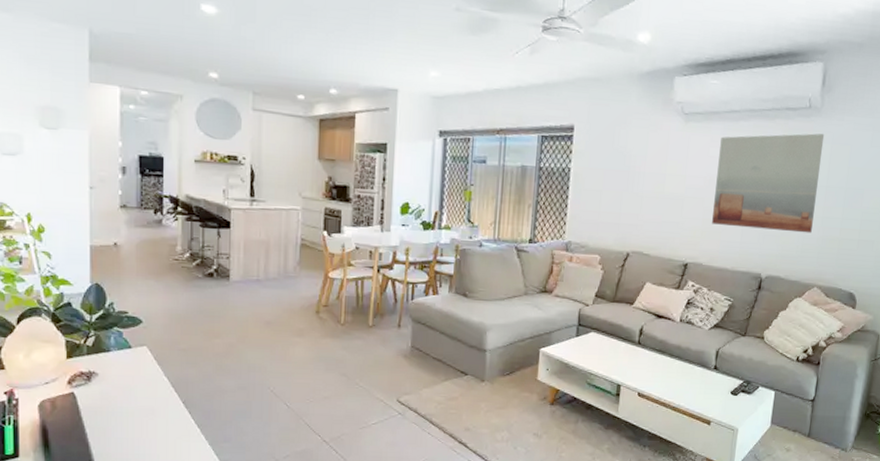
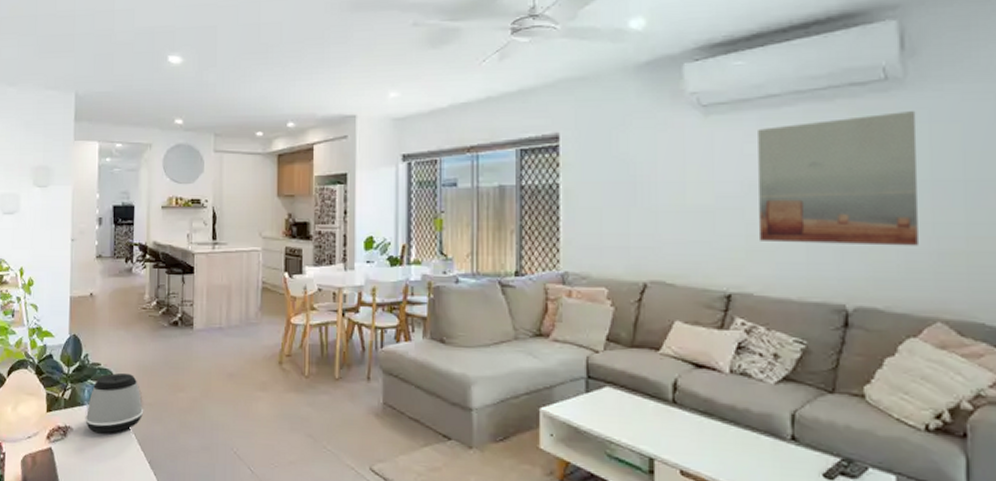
speaker: none [112,320,177,378] -> present [85,372,144,434]

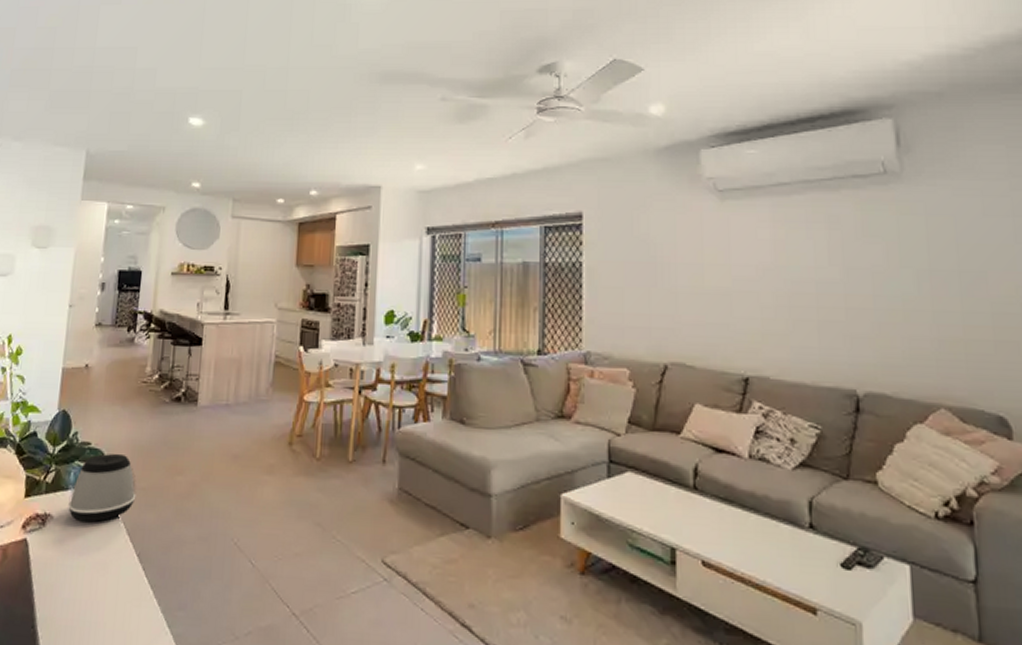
wall art: present [758,111,918,246] -> none [770,204,920,333]

